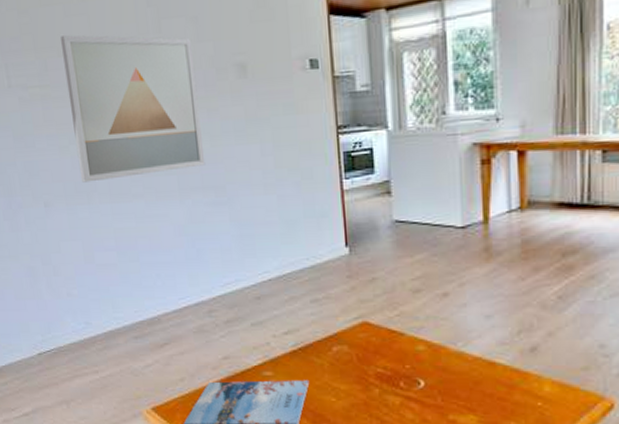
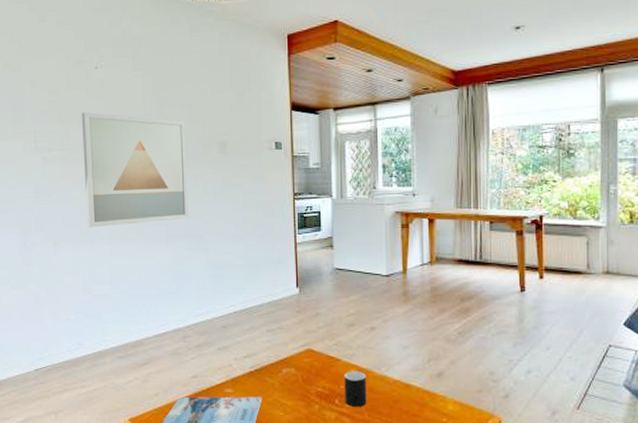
cup: none [410,347,440,390] -> present [344,371,367,407]

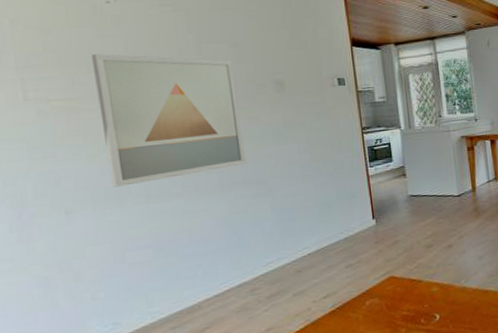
cup: present [344,371,367,407] -> none [427,287,451,322]

